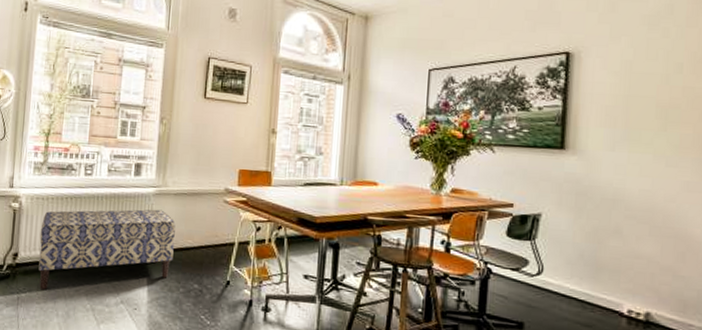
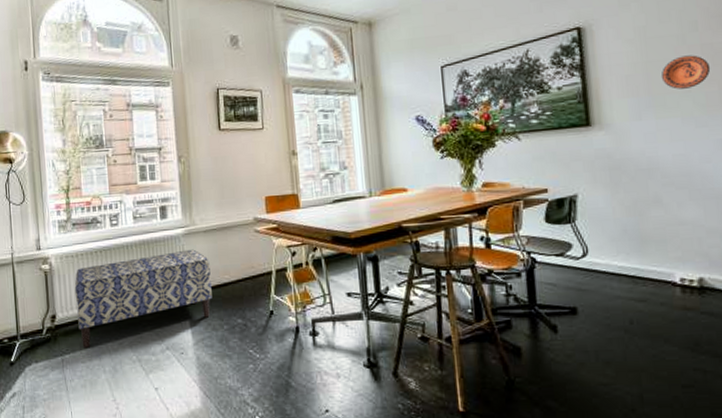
decorative plate: none [639,95,689,128] -> present [661,55,711,90]

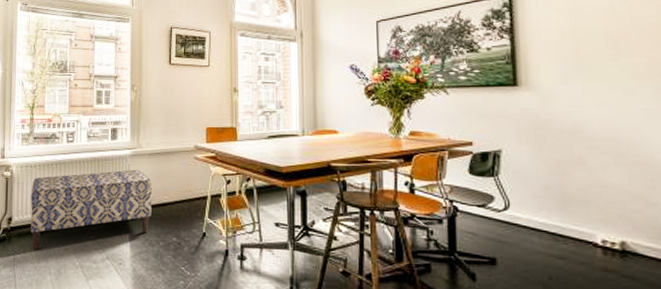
decorative plate: present [661,55,711,90] -> none [589,26,640,58]

